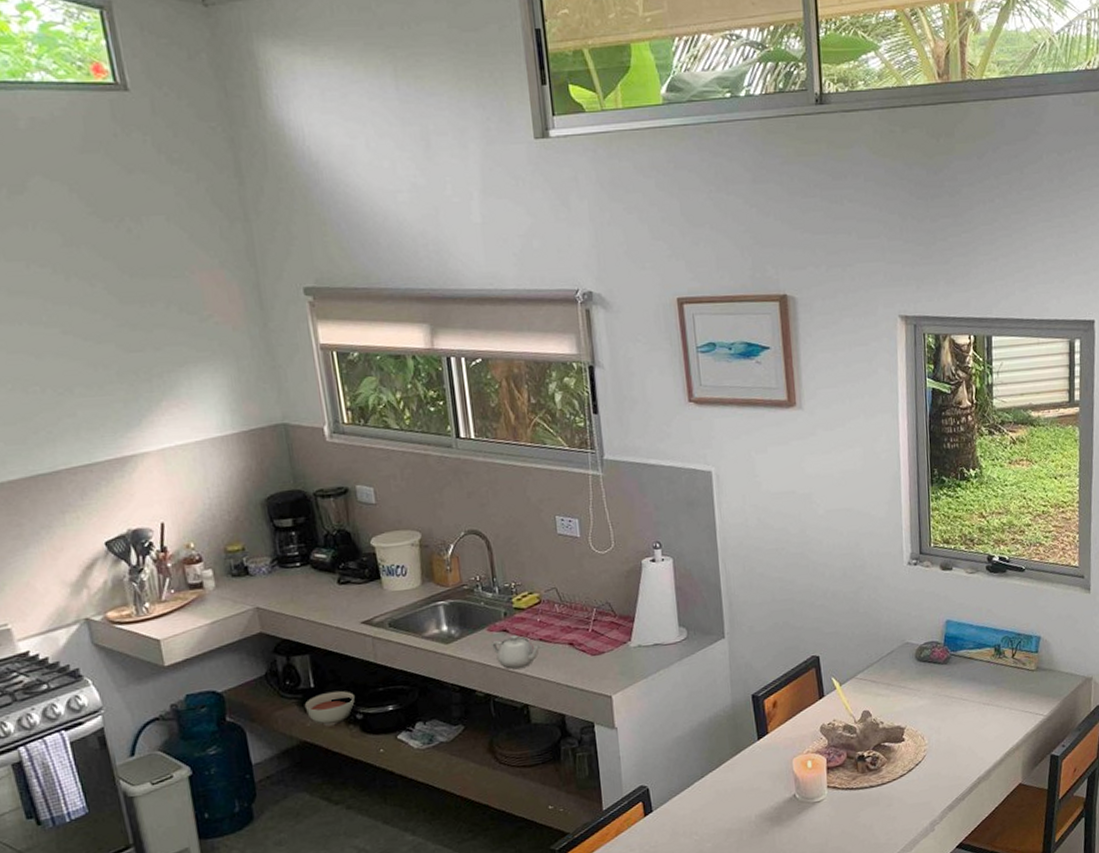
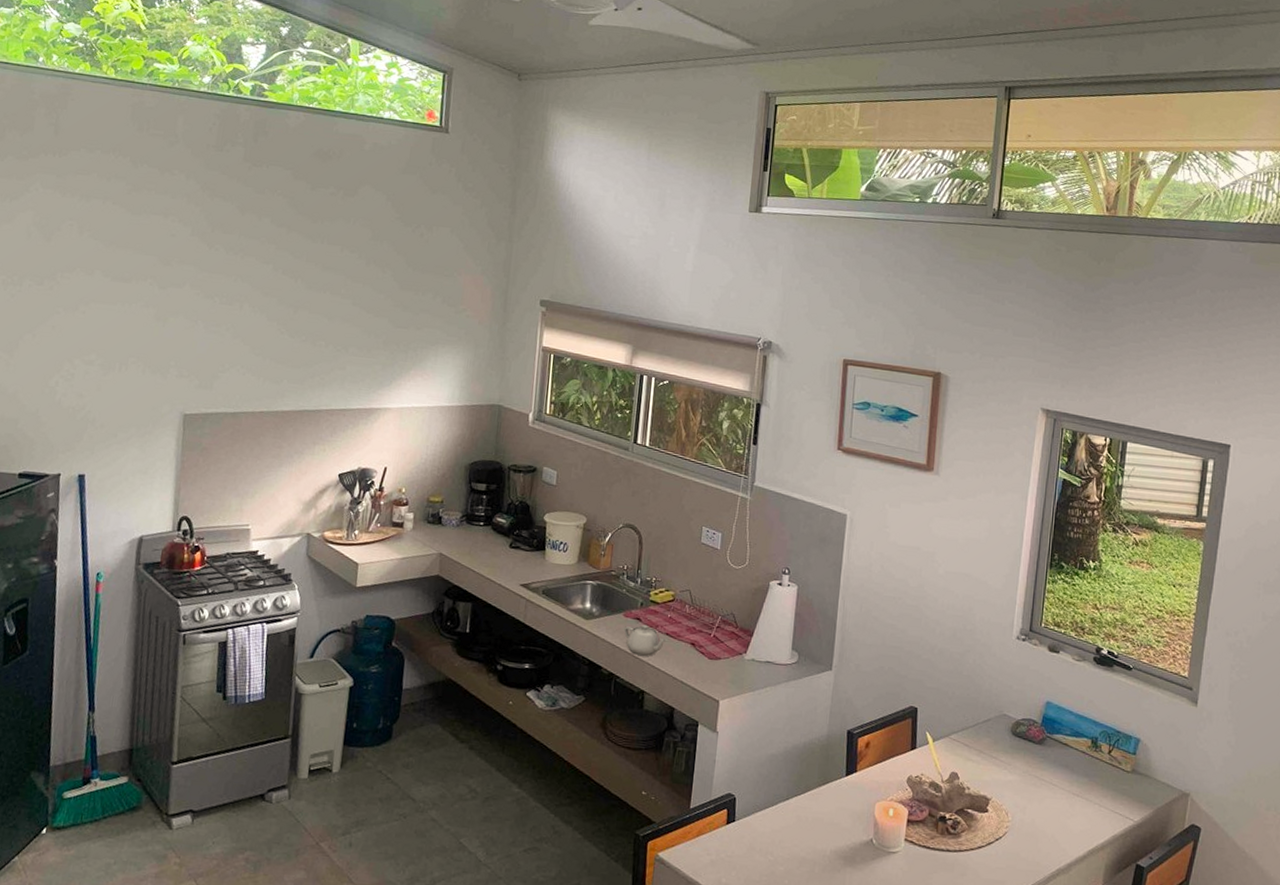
bowl: present [304,691,356,727] -> none [457,639,501,671]

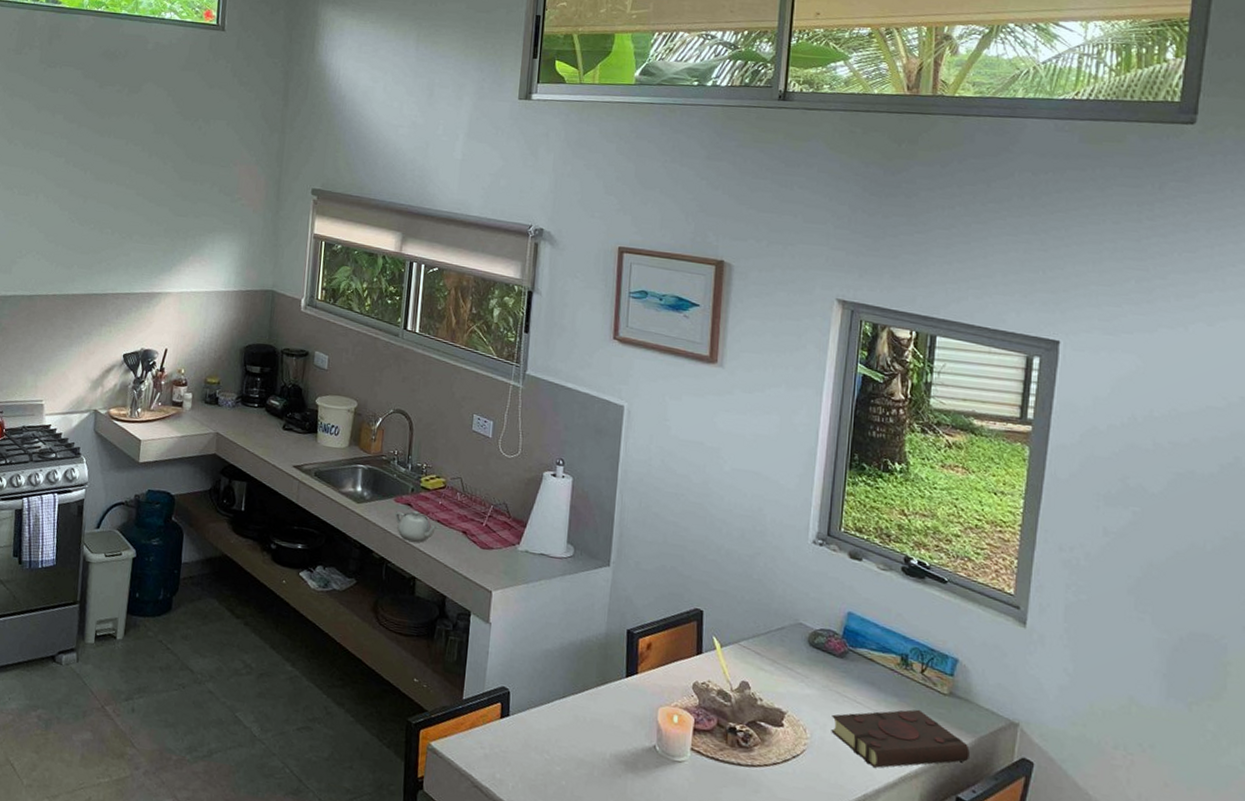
book: none [1030,787,1148,844] -> present [831,709,970,768]

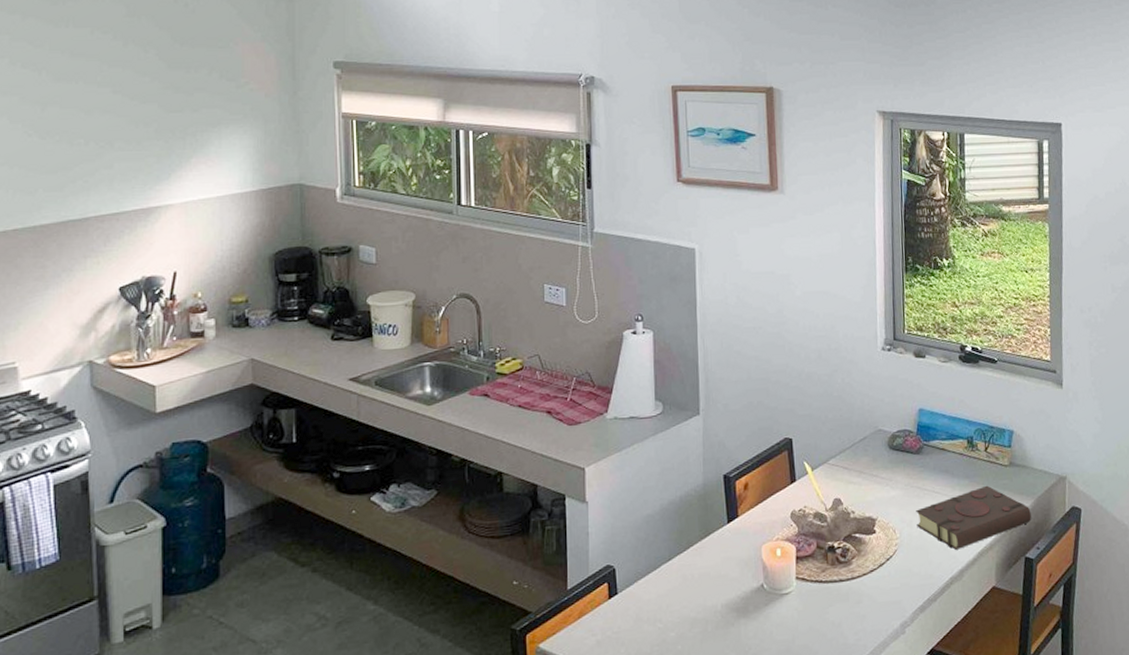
teapot: present [394,510,438,543] -> none [471,399,520,435]

